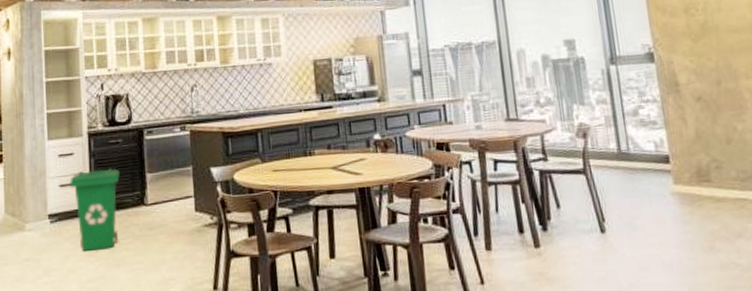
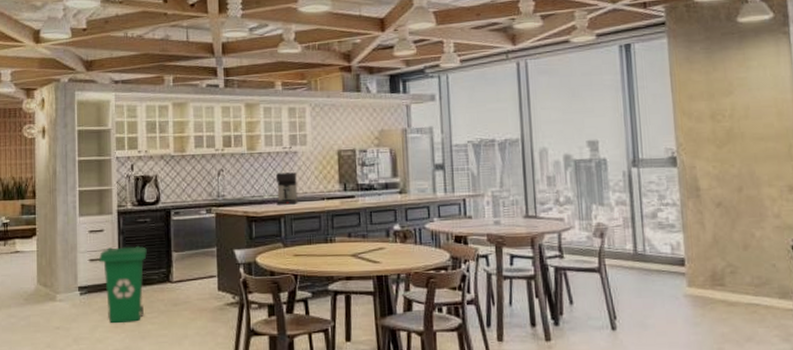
coffee maker: none [251,84,275,120] -> present [276,172,298,206]

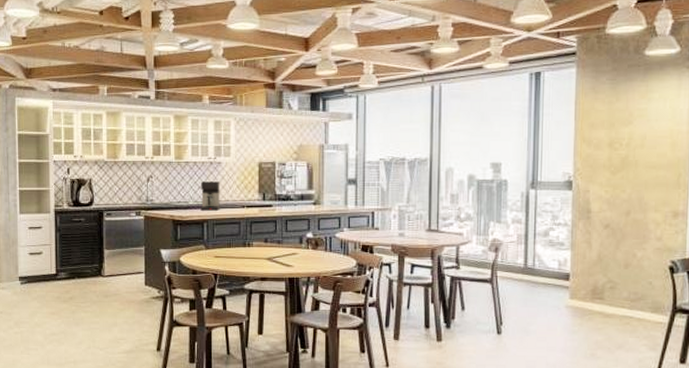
recycling bin: present [99,245,147,323] -> none [38,242,81,310]

